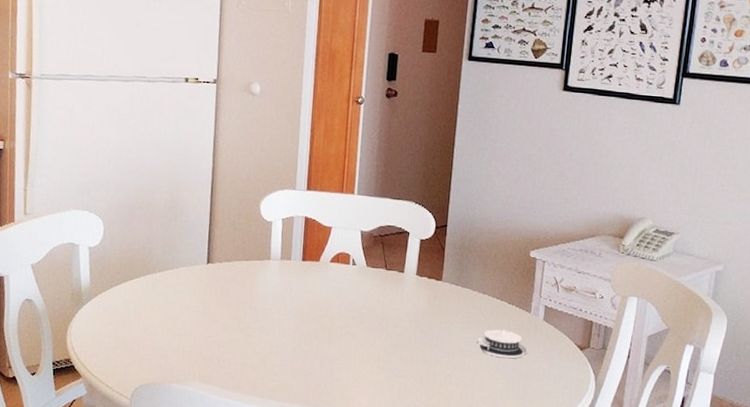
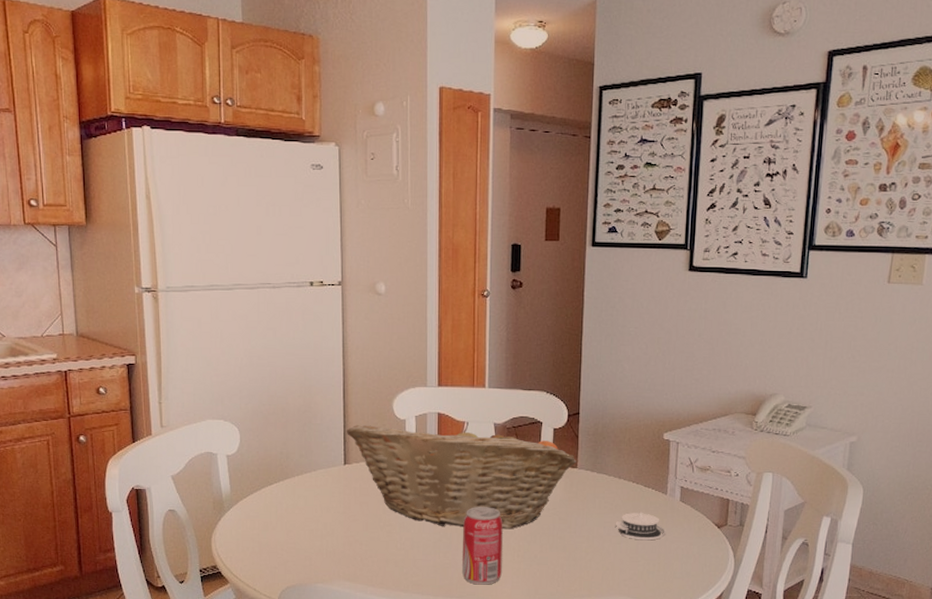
fruit basket: none [211,224,442,339] -> present [346,421,576,530]
beverage can: none [320,314,364,395] -> present [462,507,503,585]

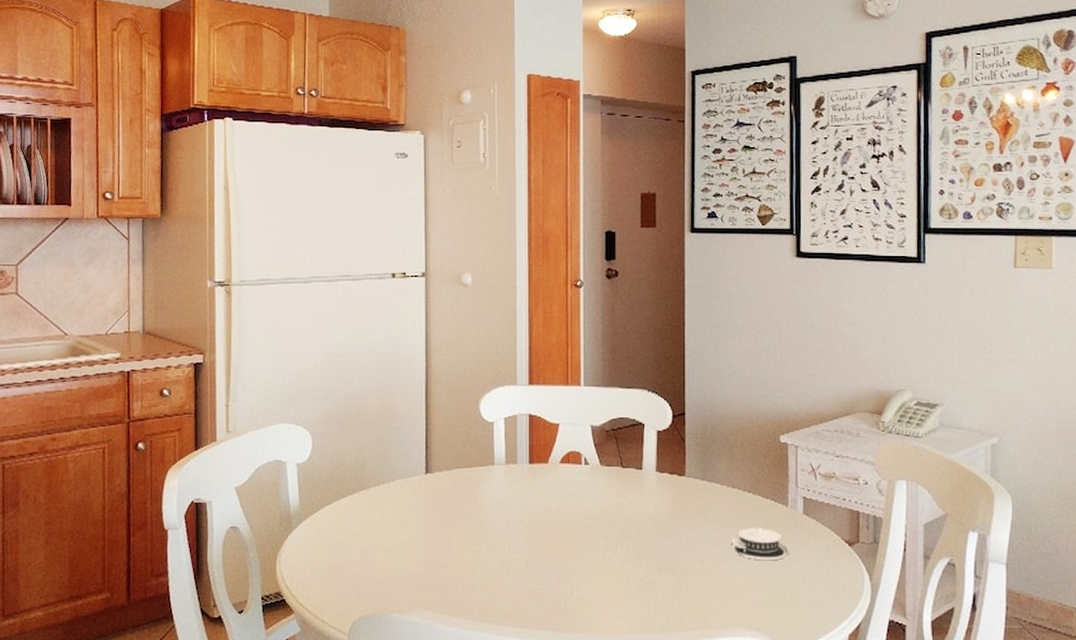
fruit basket: present [346,421,576,530] -> none [428,423,684,548]
beverage can: present [462,507,503,585] -> none [559,522,604,615]

